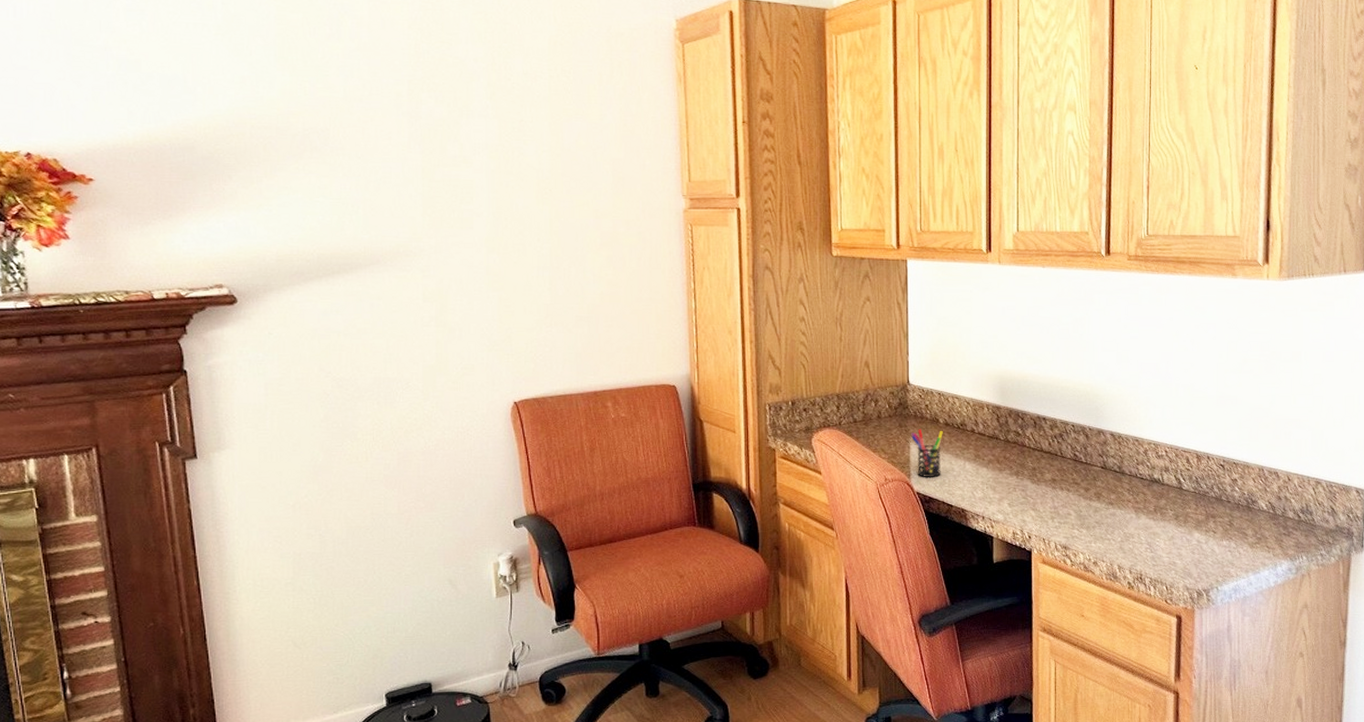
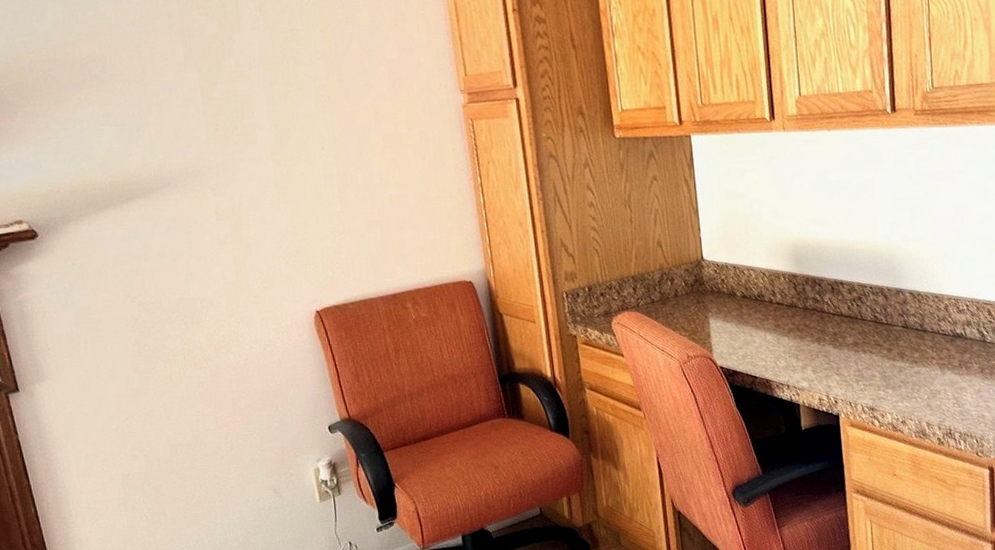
pen holder: present [911,429,943,477] -> none [709,304,742,351]

